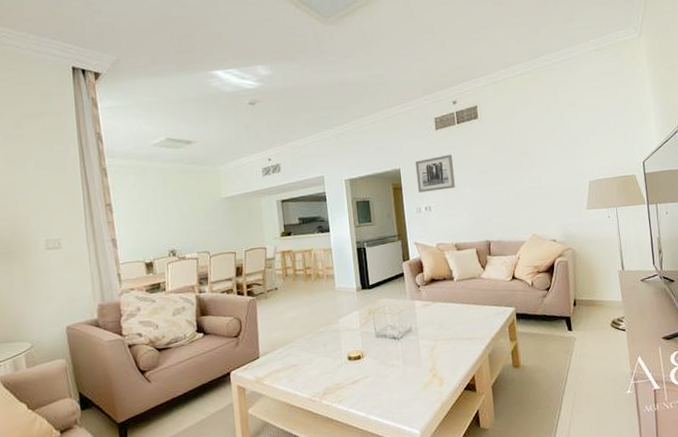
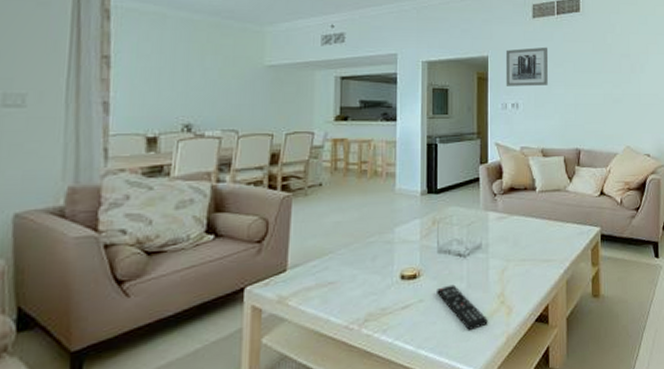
remote control: none [378,362,424,399] -> present [437,284,488,330]

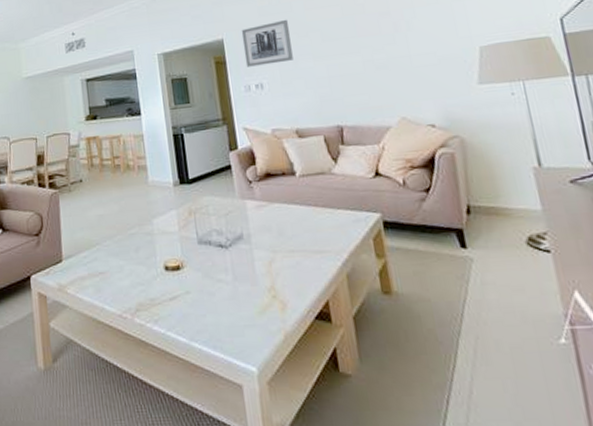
remote control: present [437,284,488,330] -> none [202,276,261,325]

